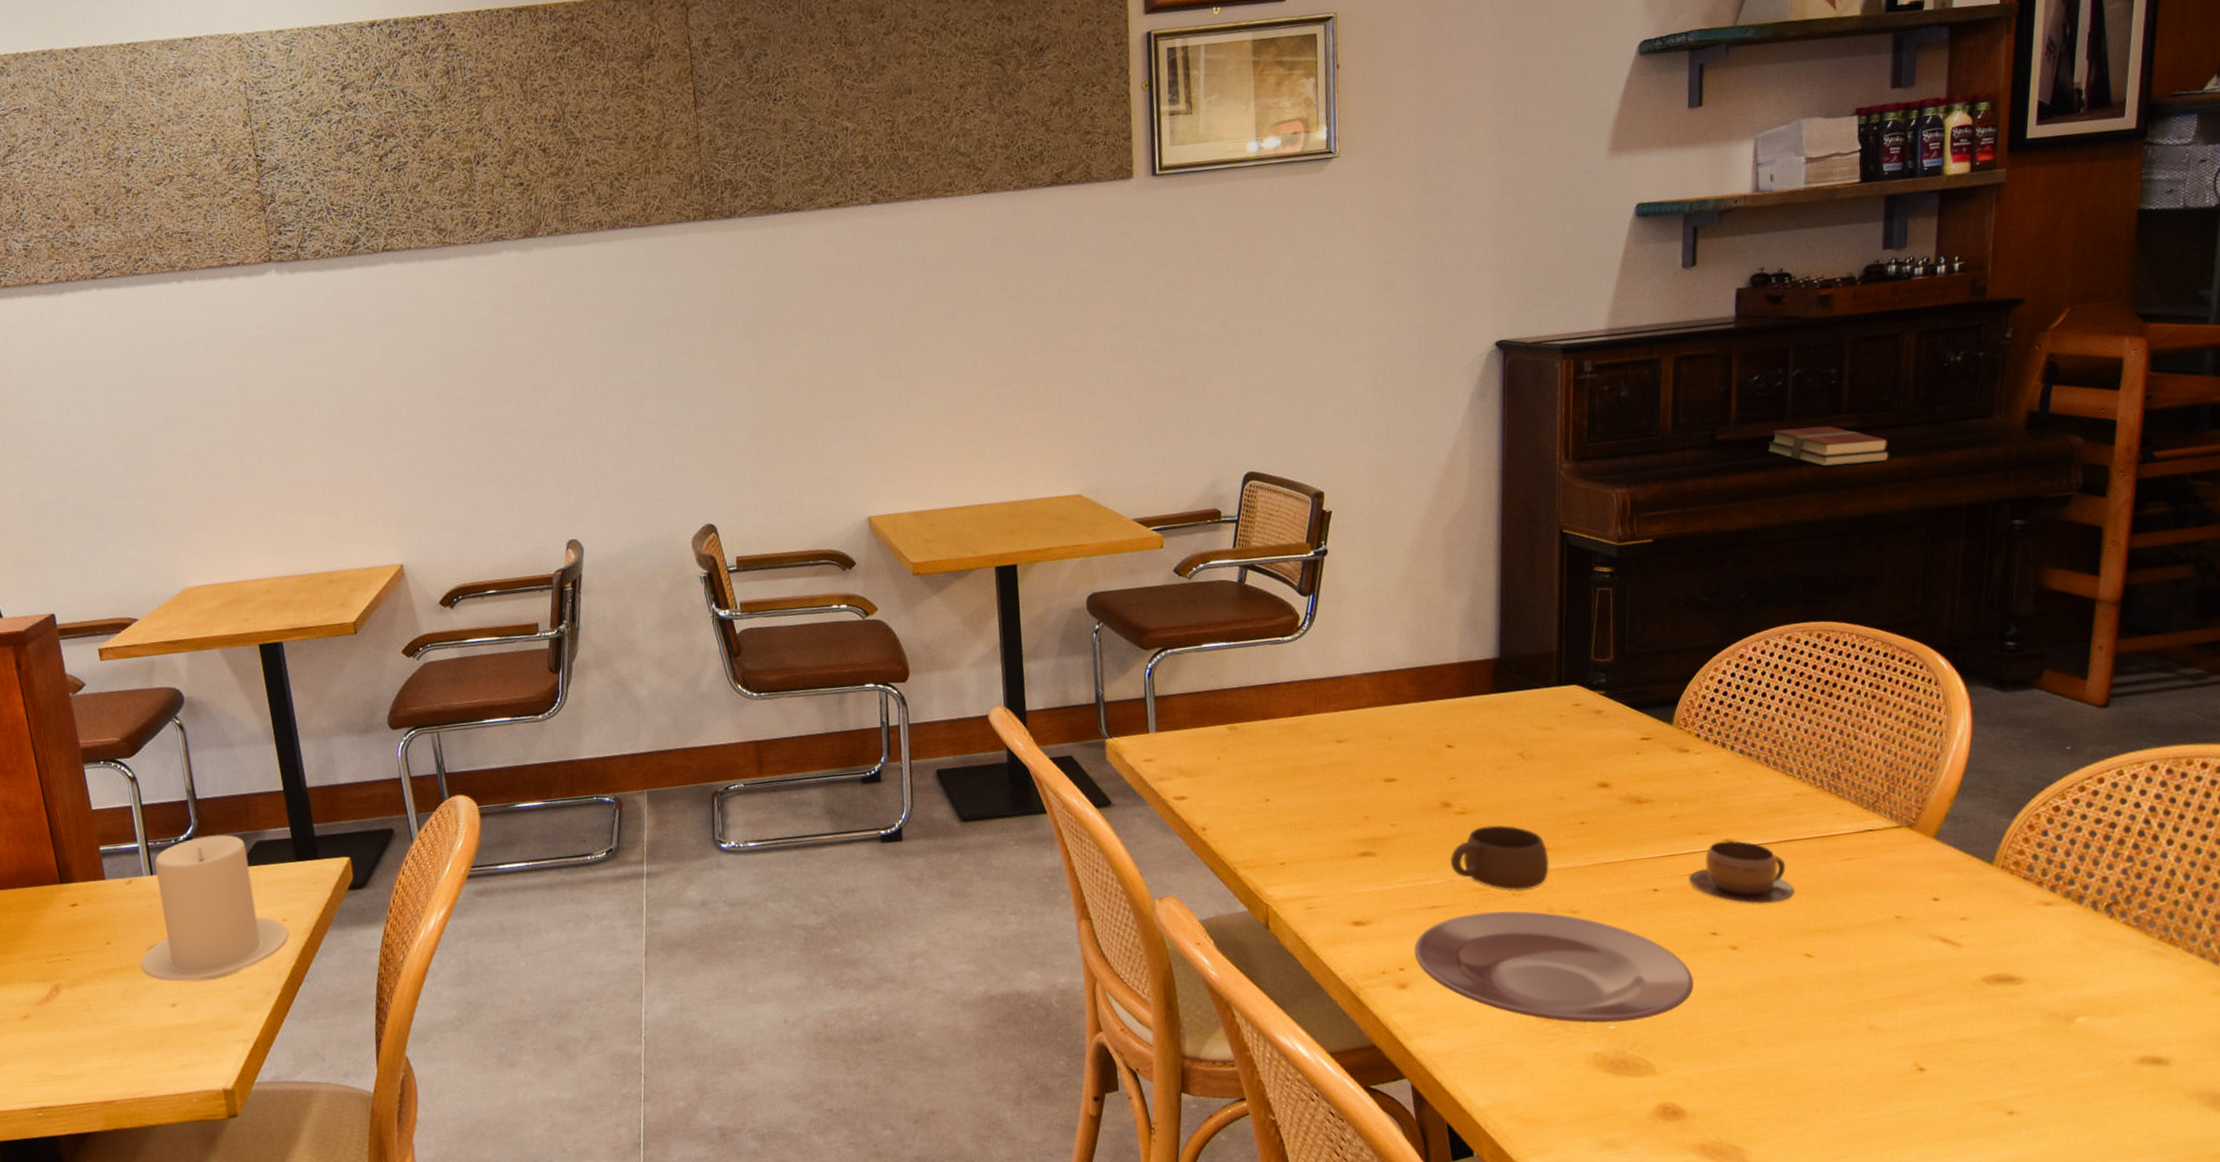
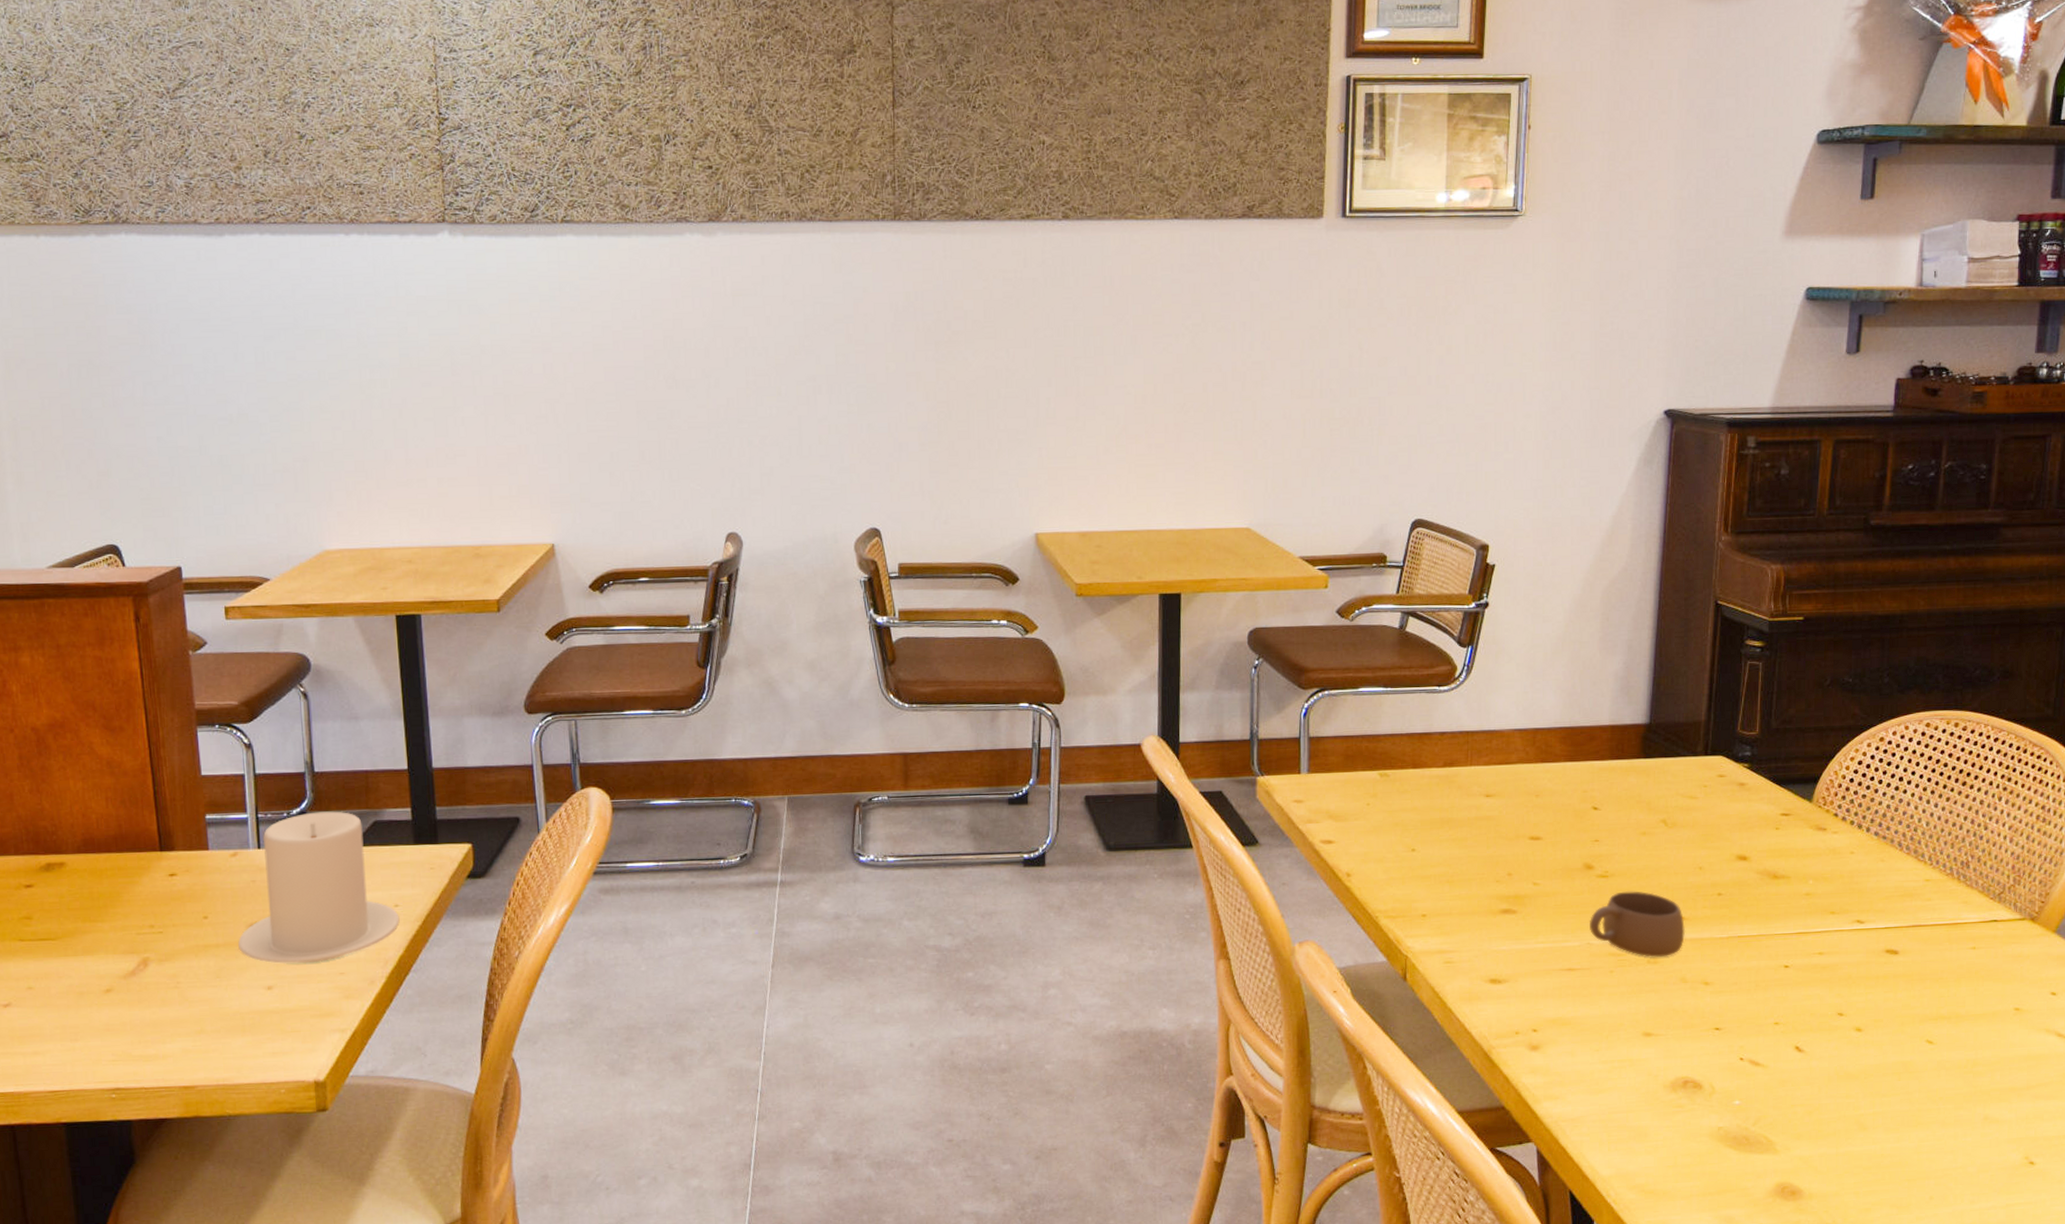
plate: present [1414,911,1694,1024] -> none [1548,978,1818,1098]
teacup: present [1689,840,1795,904] -> none [1819,922,1920,987]
books: present [1767,425,1890,467] -> none [1917,519,2032,560]

